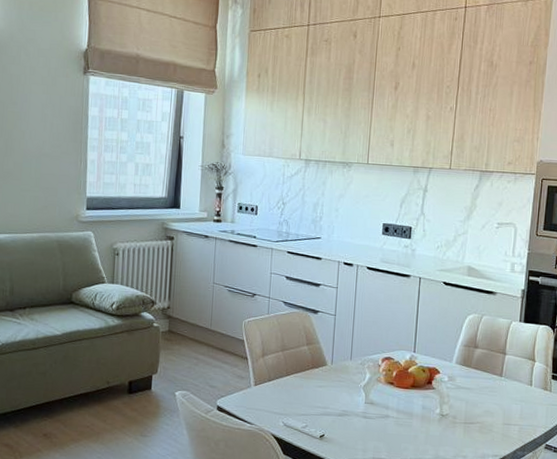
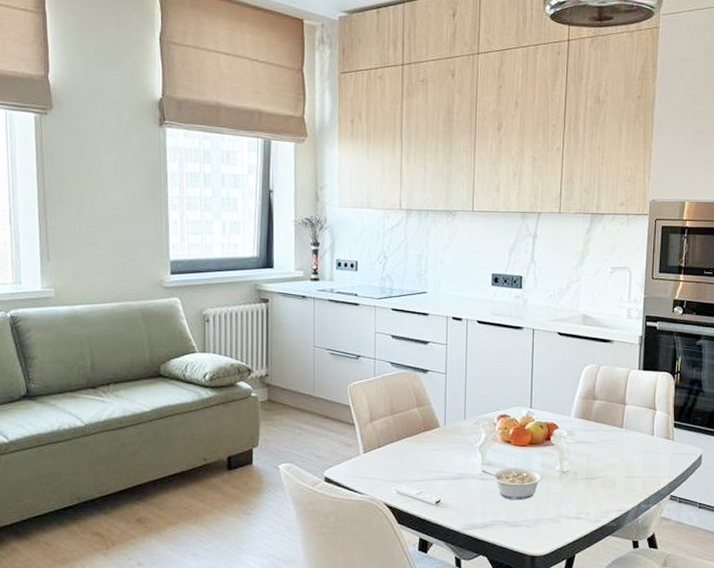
legume: none [364,407,423,440] -> present [481,468,543,500]

